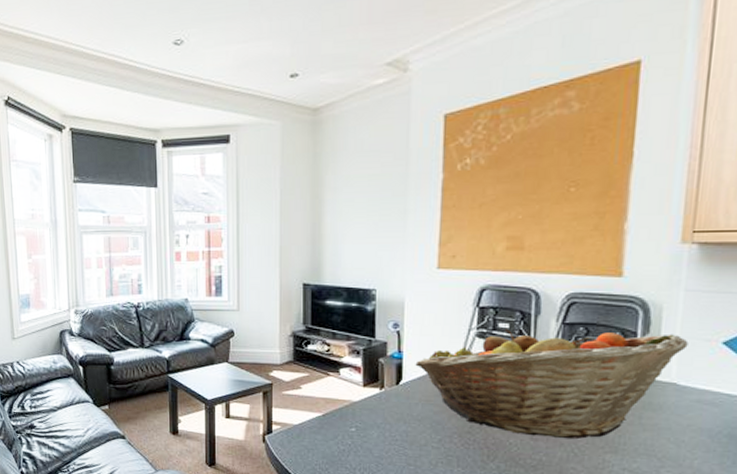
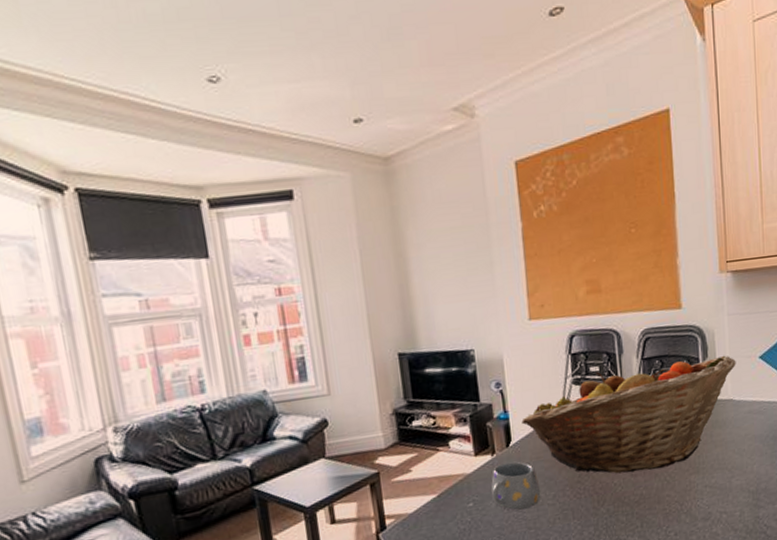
mug: none [374,399,426,447] -> present [490,461,541,511]

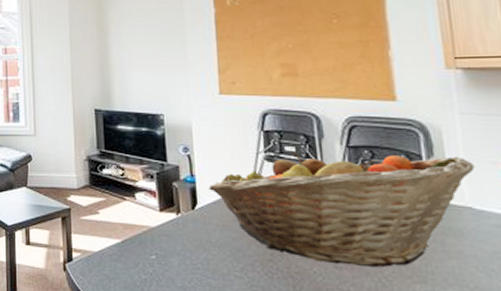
mug: present [490,461,541,511] -> none [174,224,228,276]

